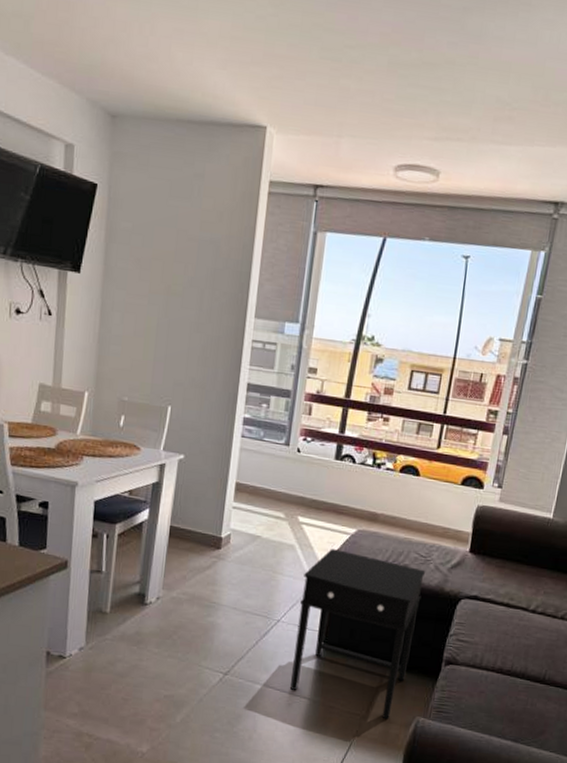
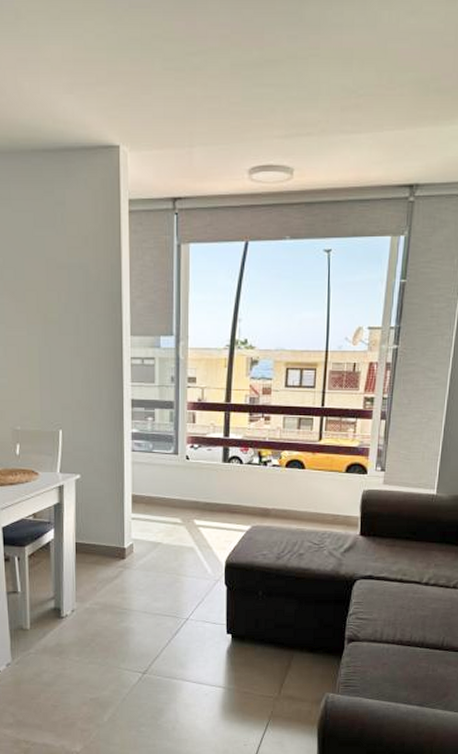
side table: present [289,549,426,720] -> none [204,547,321,698]

